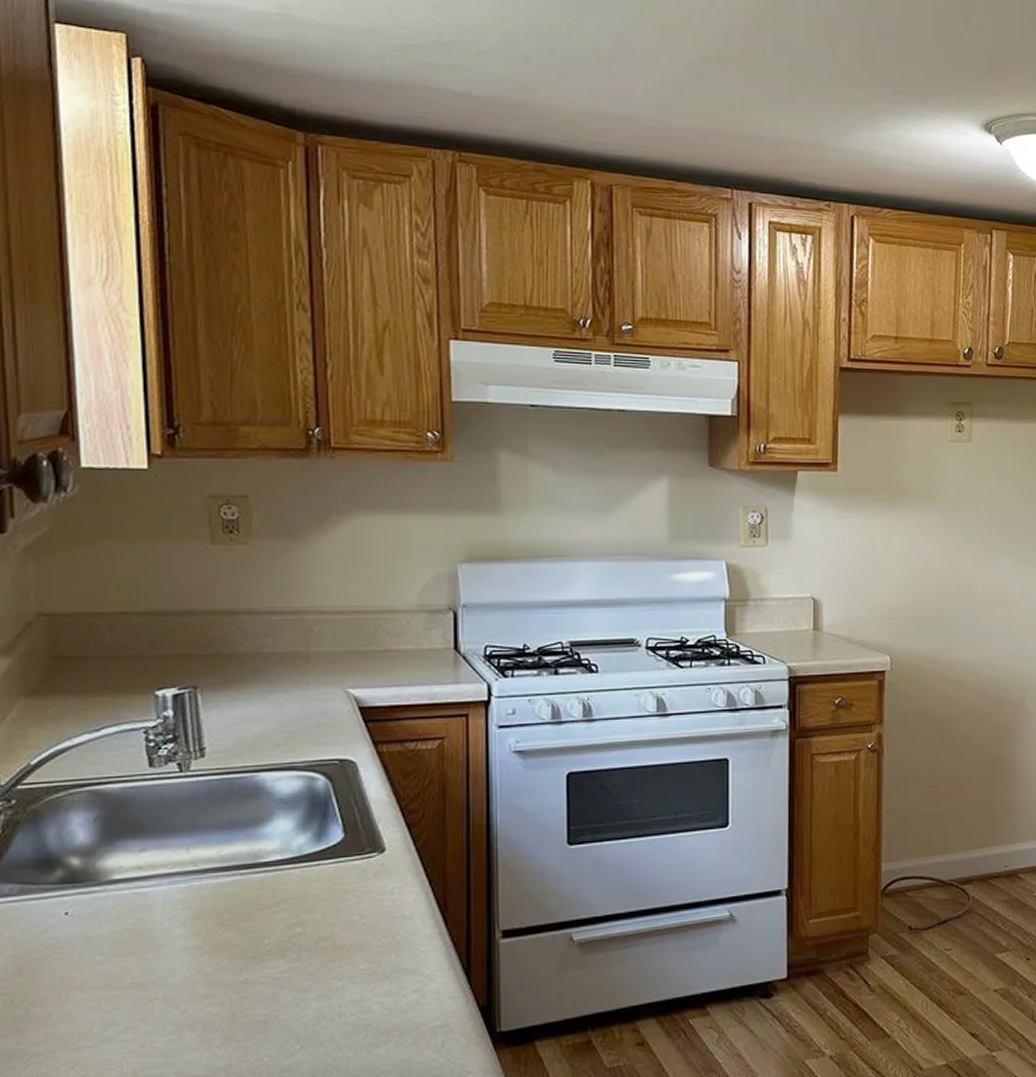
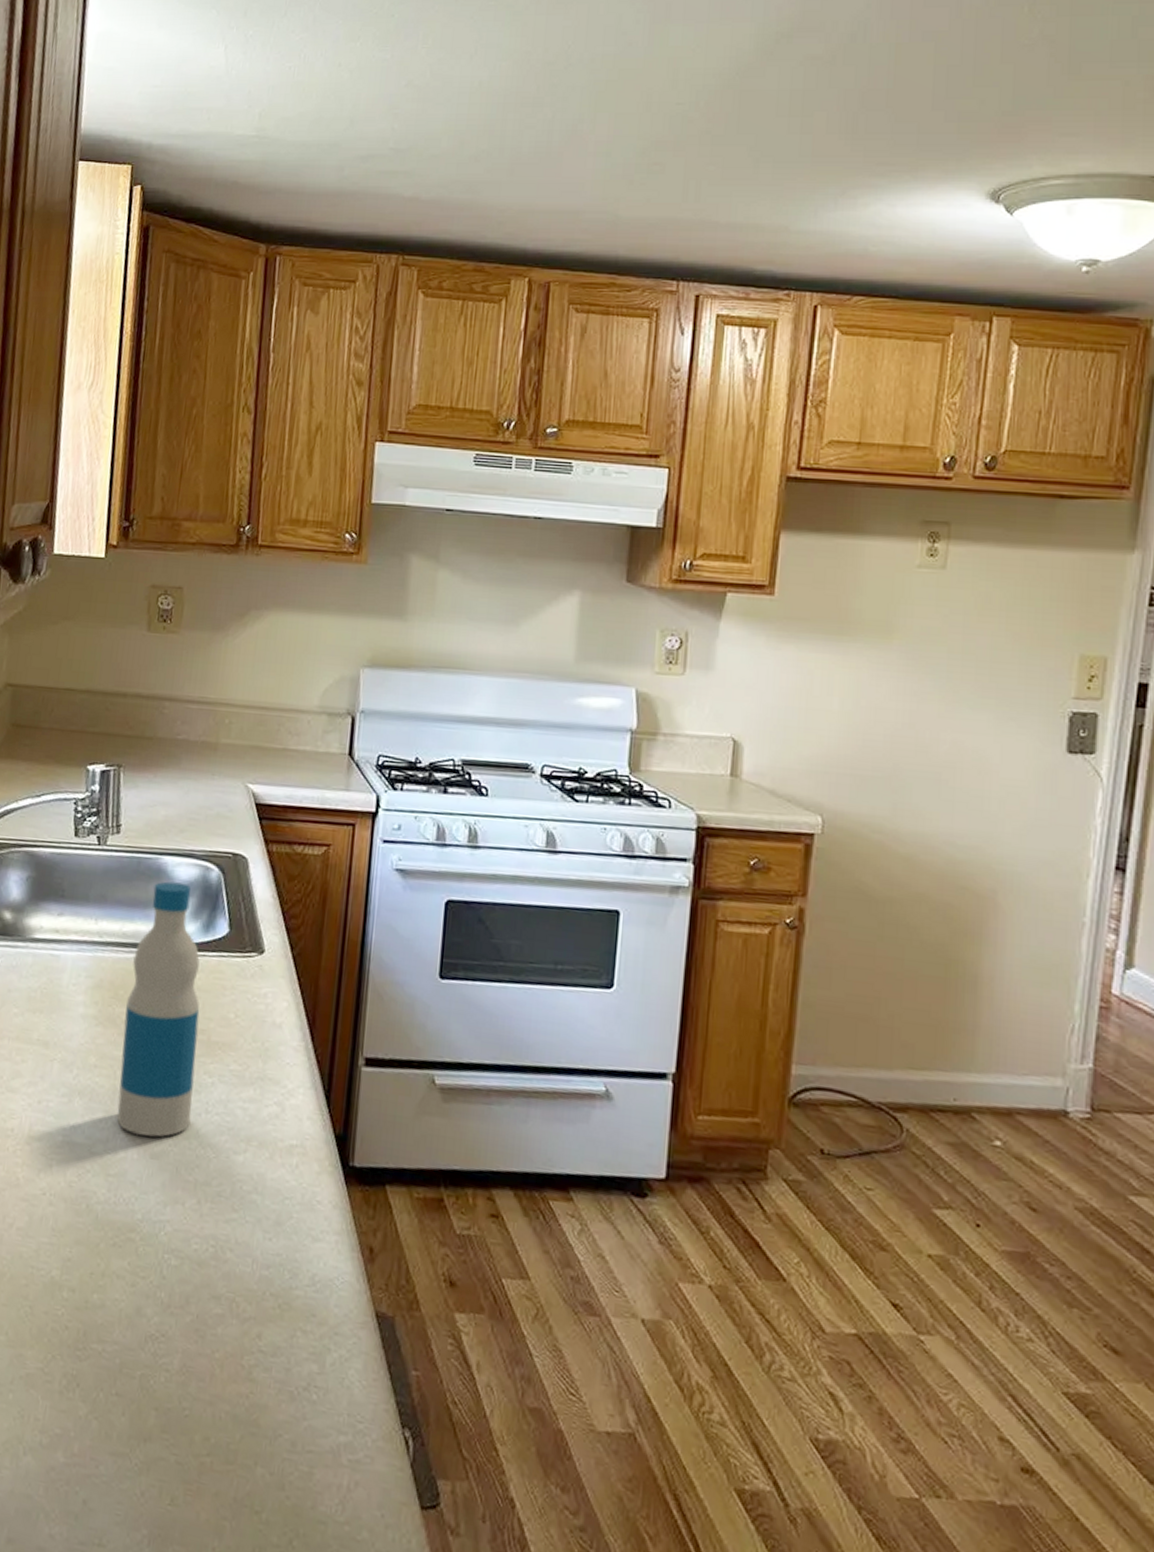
bottle: none [235,797,323,1053] -> present [117,881,200,1137]

